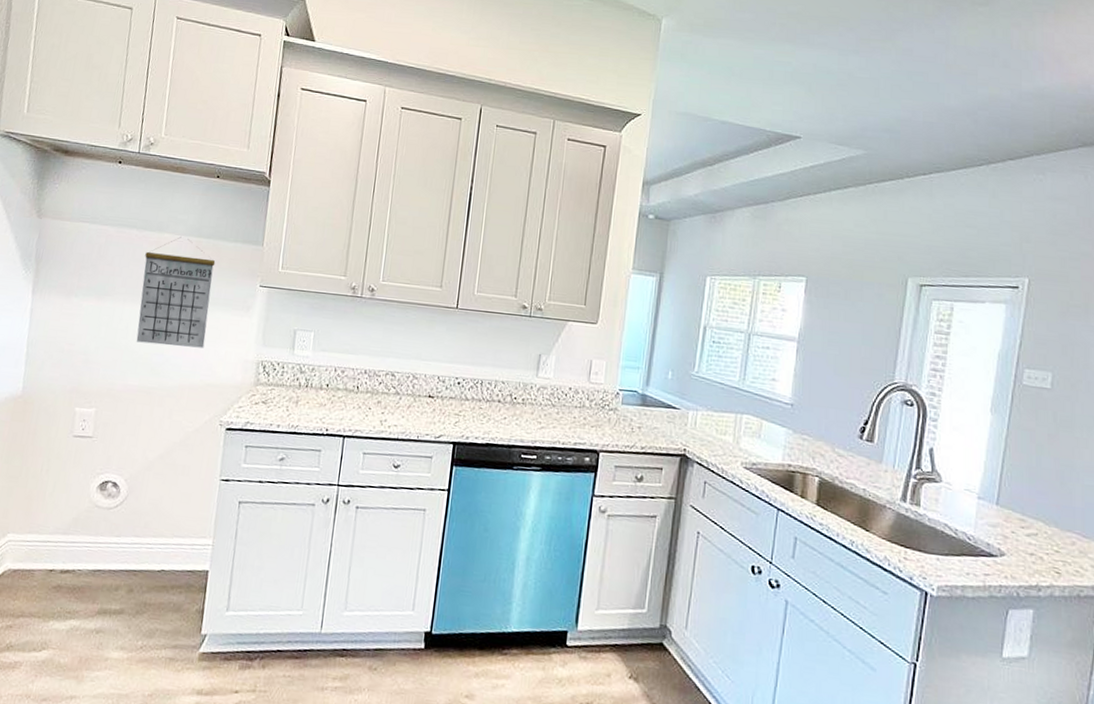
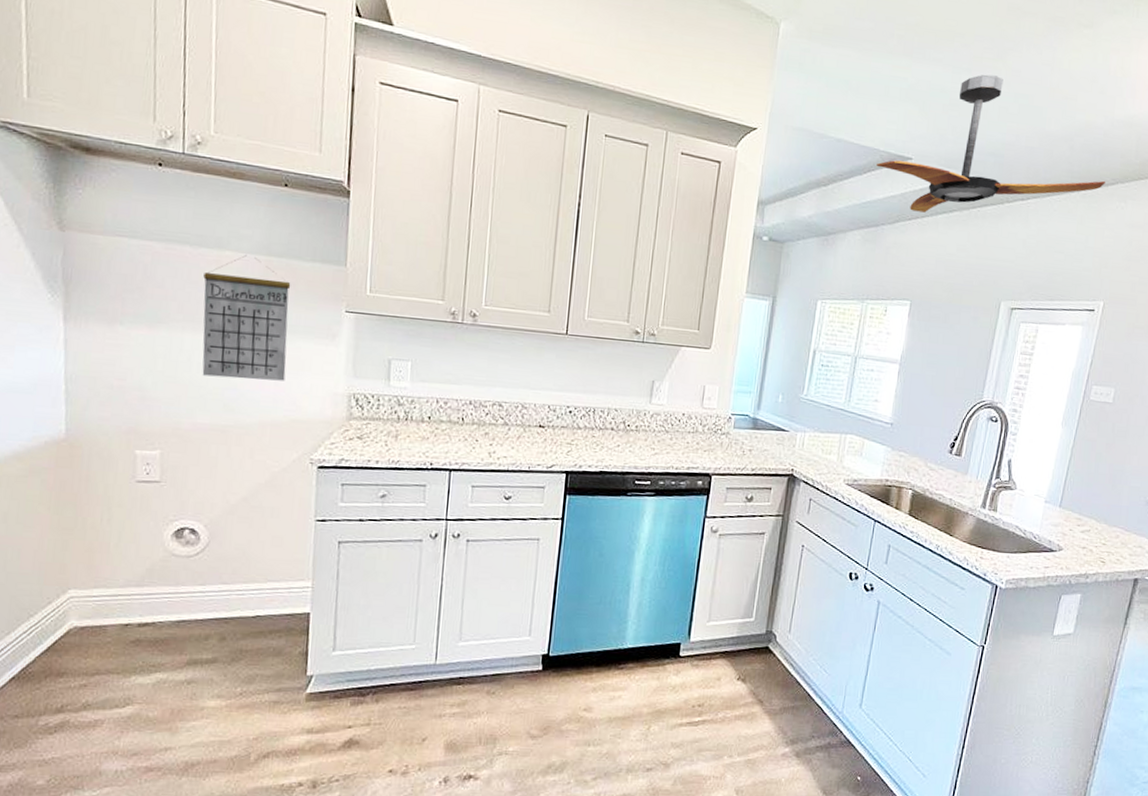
ceiling fan: none [763,55,1018,189] -> present [876,74,1105,213]

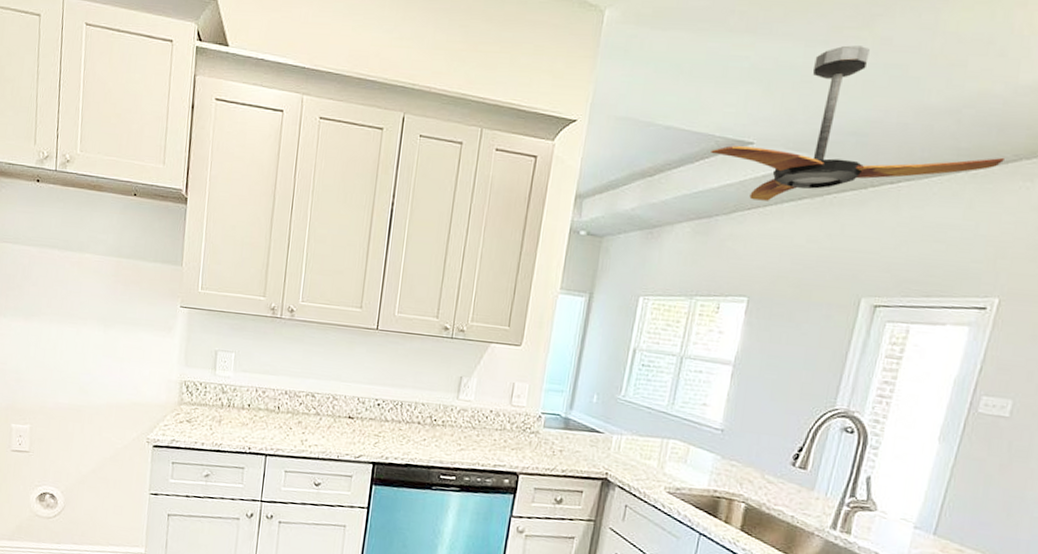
calendar: present [202,255,291,381] -> none [64,257,136,368]

